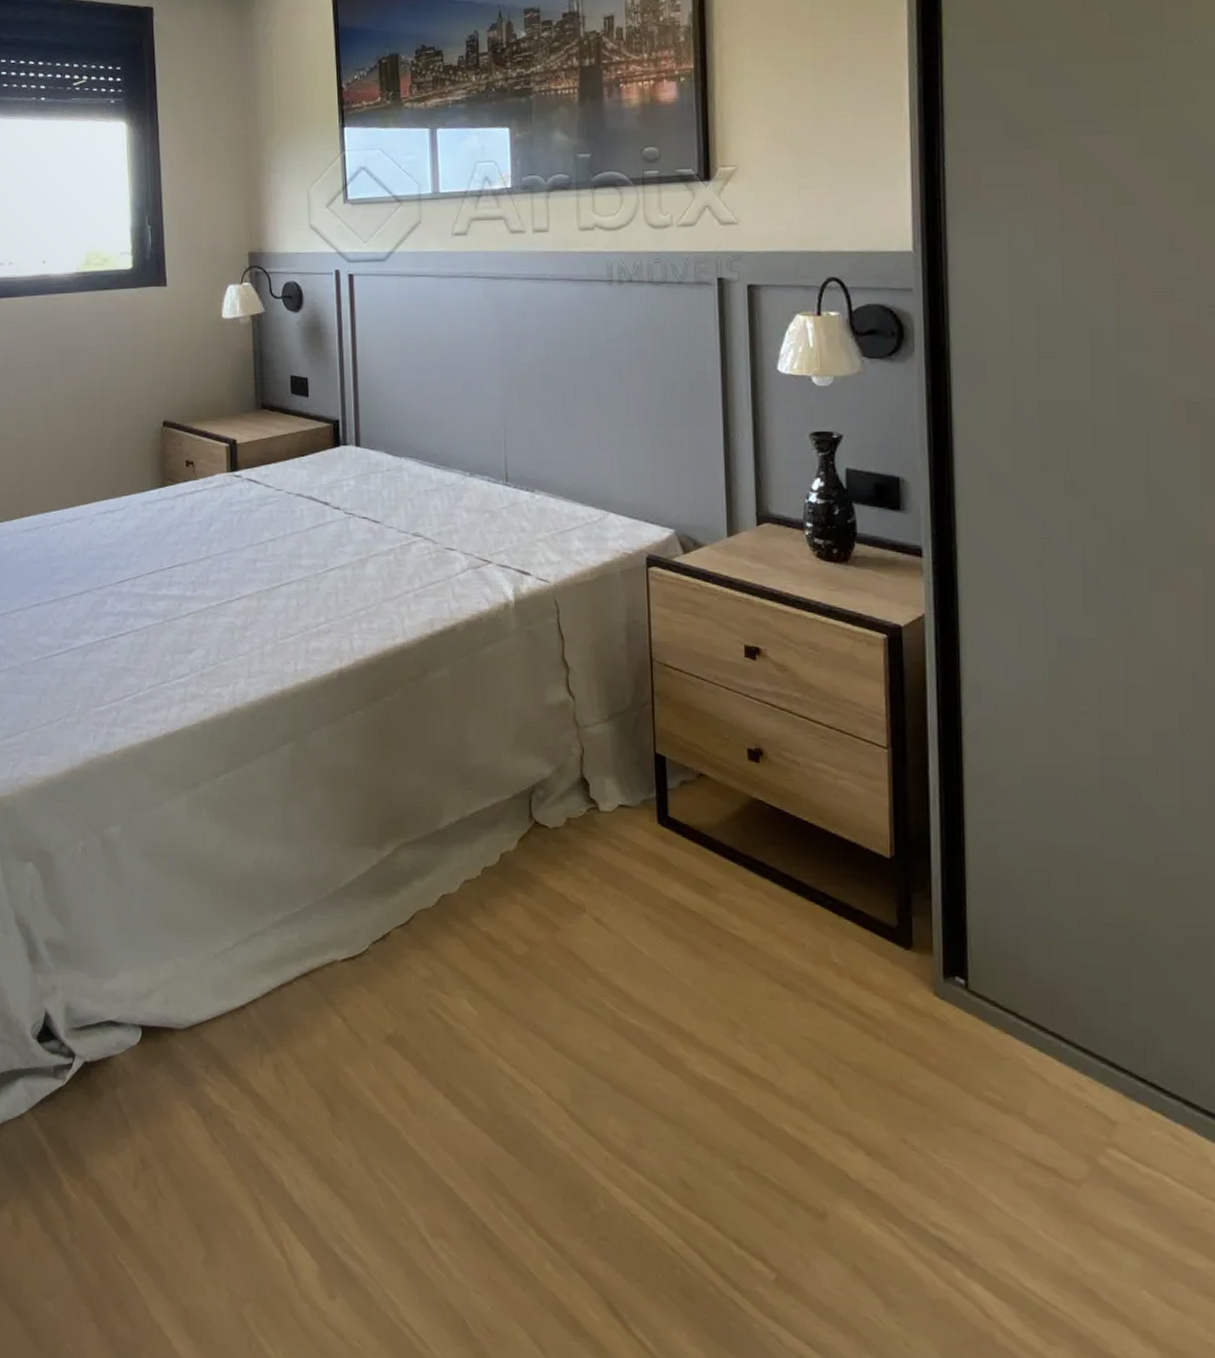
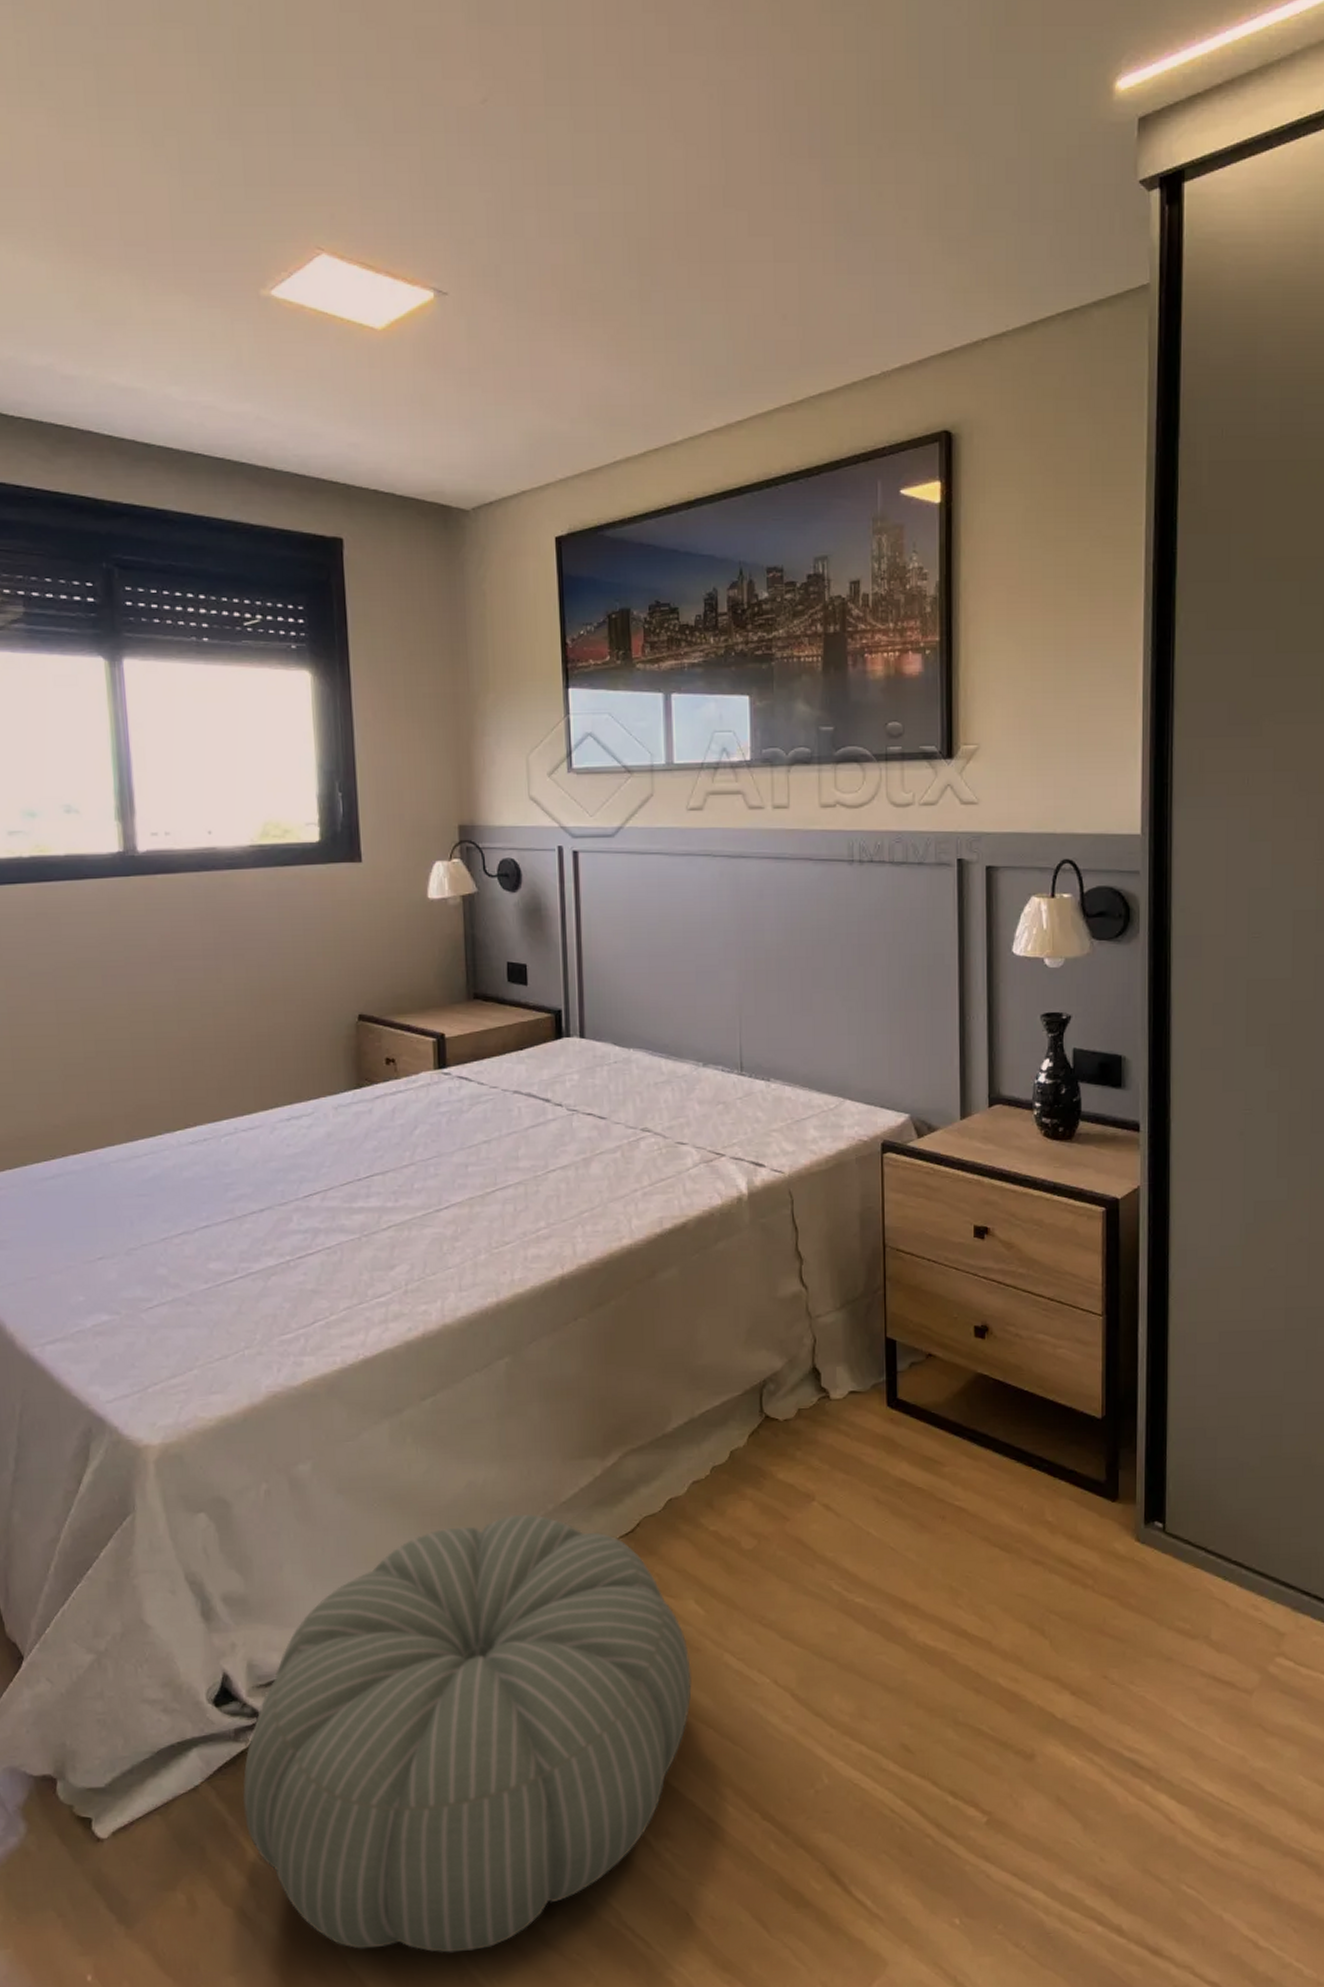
pouf: none [60,895,466,1318] -> present [242,1515,692,1953]

